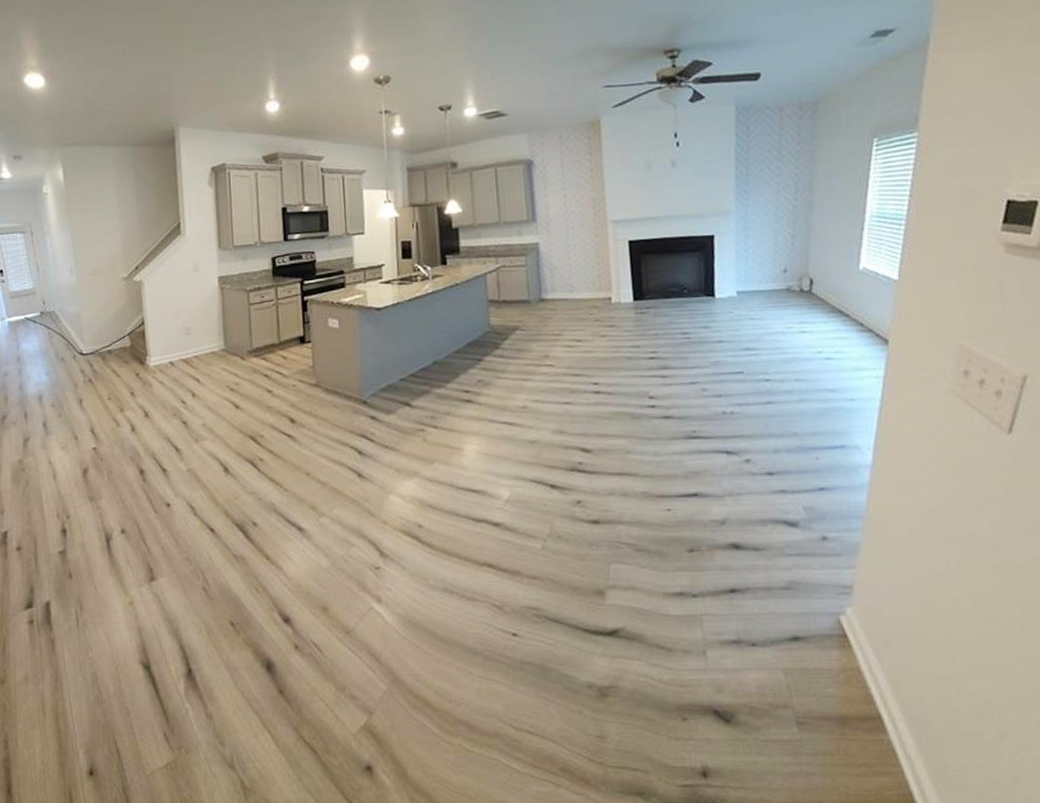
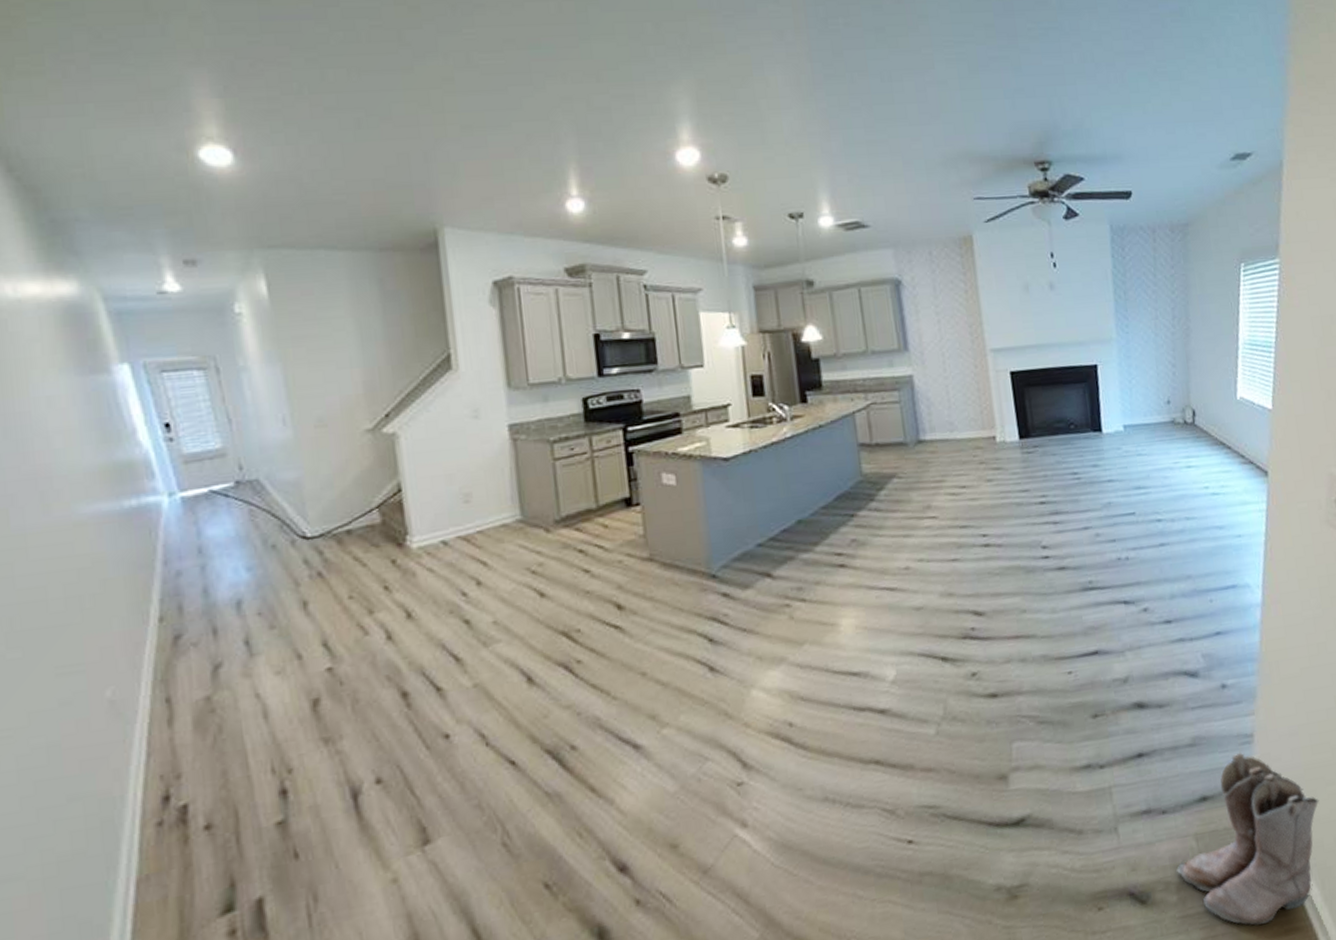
boots: none [763,601,921,762] -> present [1176,752,1320,925]

